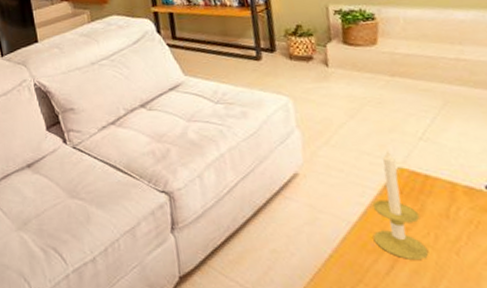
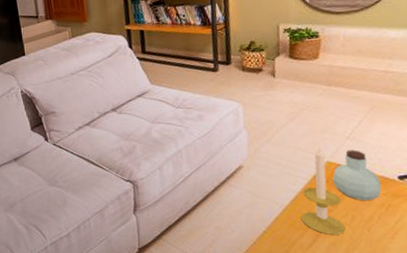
jar: none [407,153,468,217] -> present [333,150,382,201]

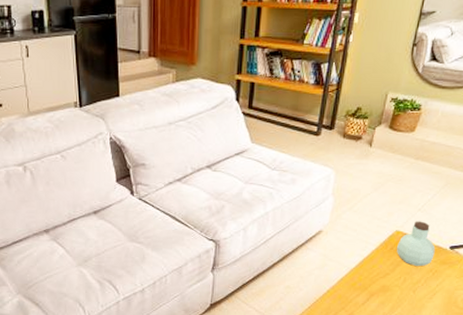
candle: present [300,147,346,235] -> none [361,217,399,295]

